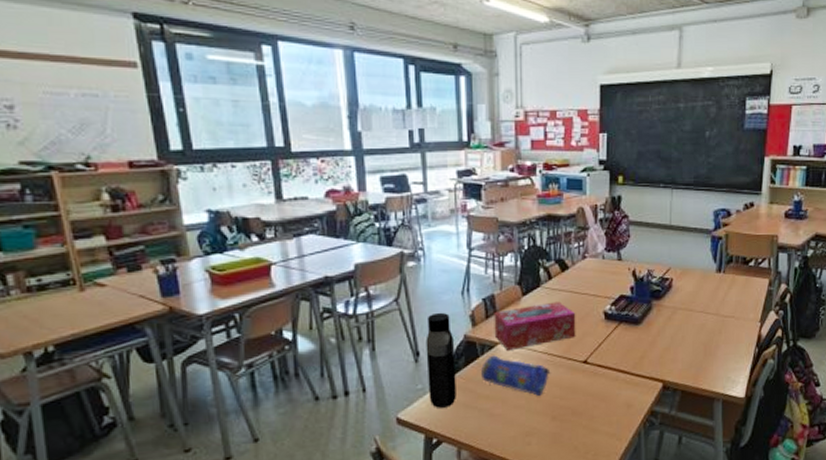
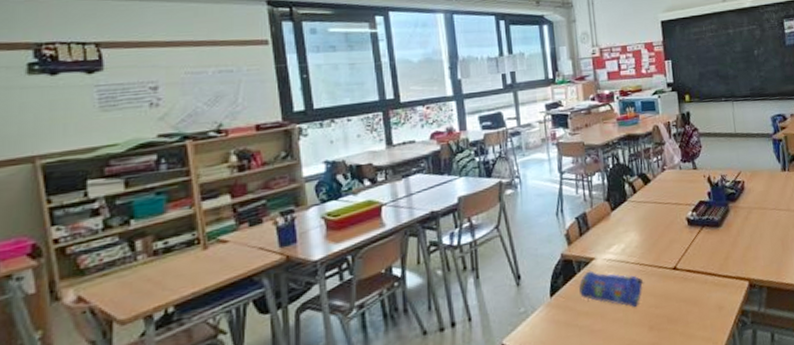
water bottle: present [425,312,456,408] -> none [525,234,558,330]
tissue box: present [494,301,576,350] -> none [587,213,664,265]

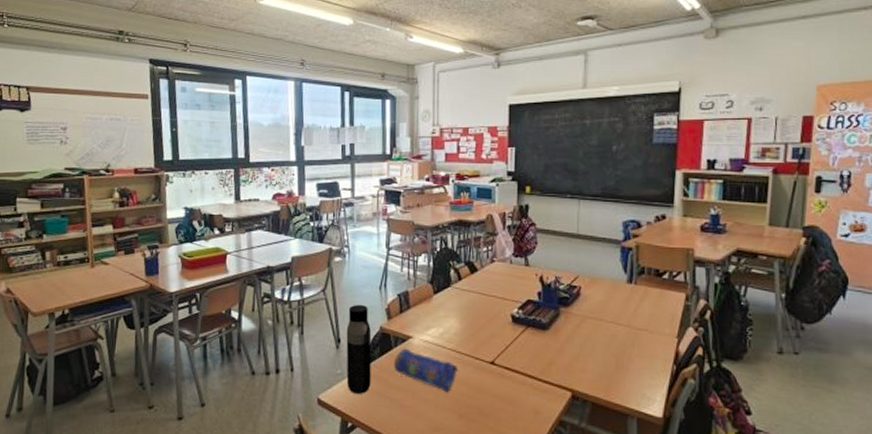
water bottle: none [525,234,558,330] -> present [346,304,372,394]

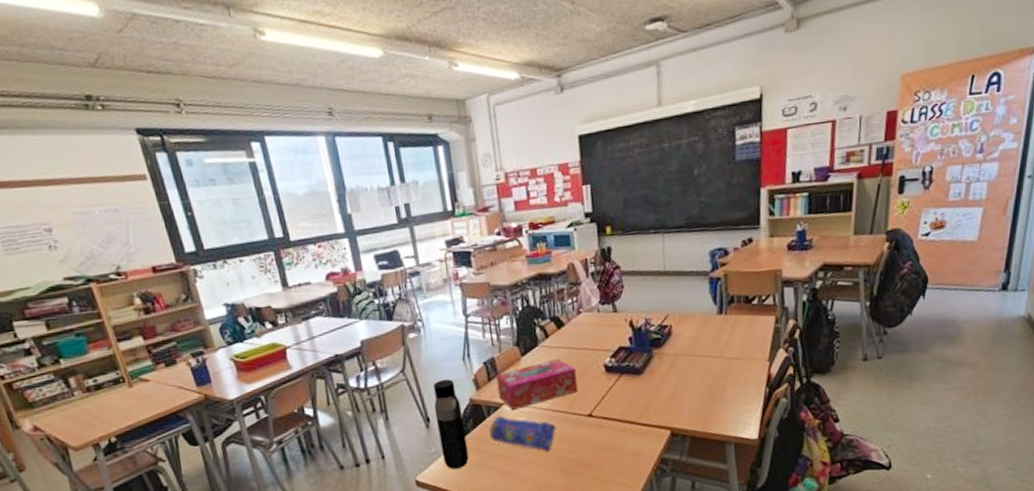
tissue box: none [407,301,484,345] -> present [496,358,579,410]

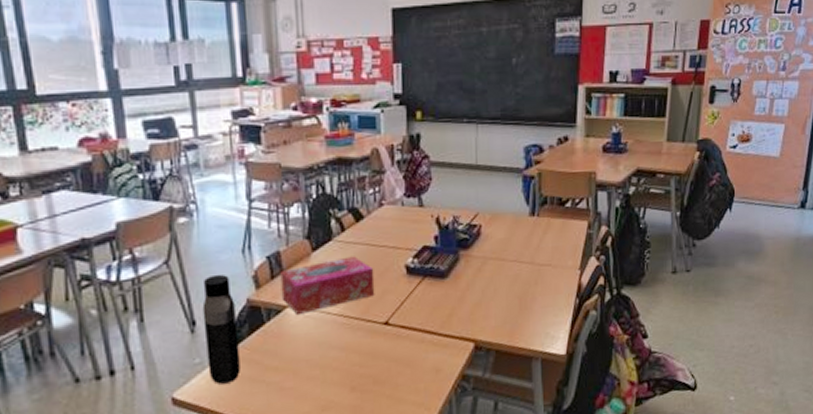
pencil case: present [488,415,557,452] -> none [266,320,348,365]

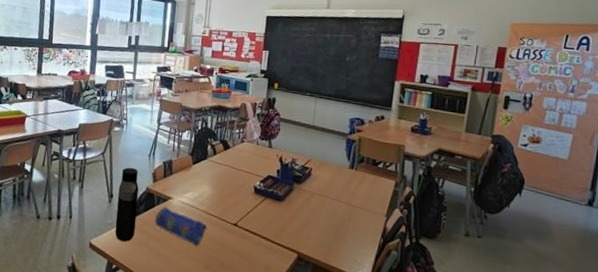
pencil case: none [266,320,348,365] -> present [154,207,208,246]
tissue box: present [280,256,375,314] -> none [168,172,232,206]

